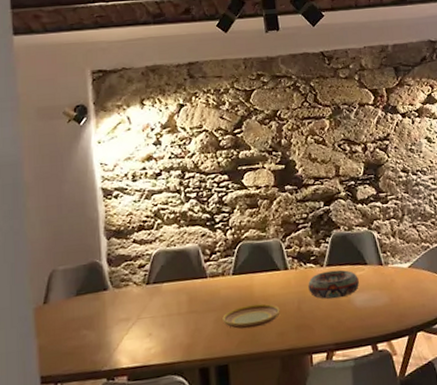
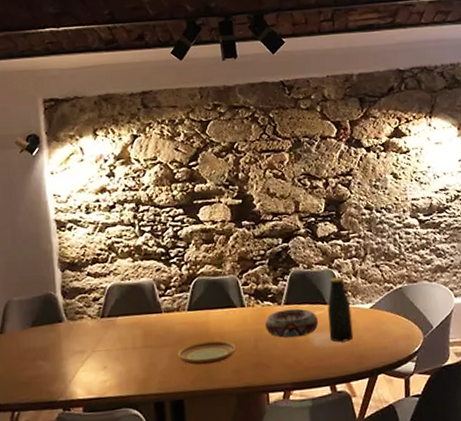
bottle: none [368,237,393,302] -> present [328,277,354,342]

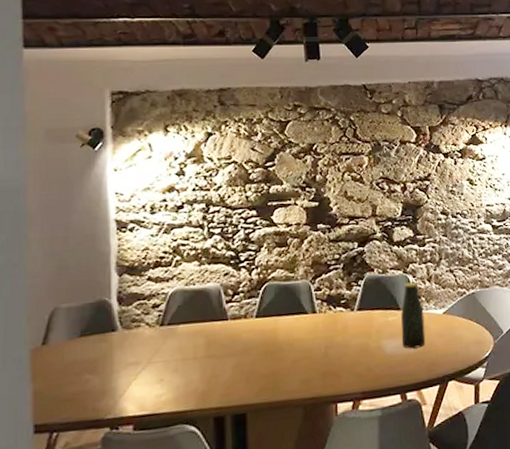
plate: present [177,340,236,365] -> none [242,348,305,376]
decorative bowl: present [265,308,318,338] -> none [337,314,391,346]

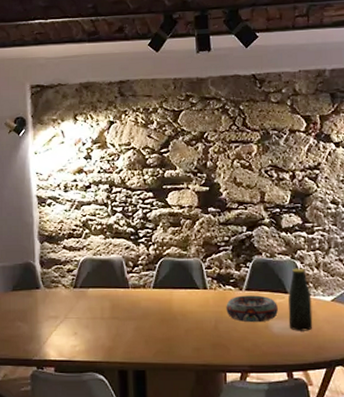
decorative bowl: none [337,314,391,346] -> present [226,295,278,323]

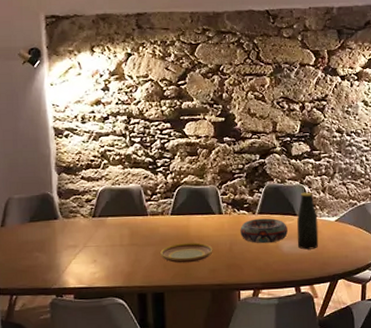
plate: none [142,319,197,340] -> present [160,242,213,263]

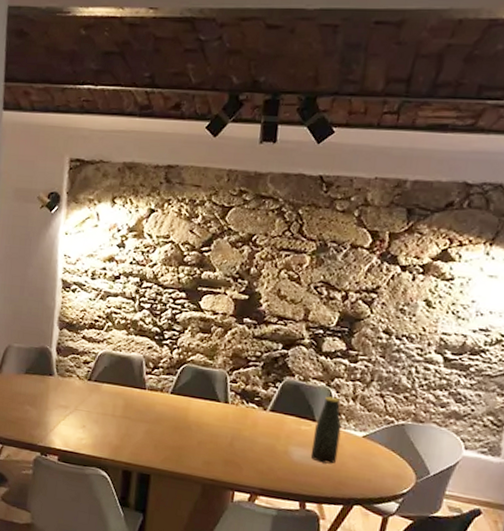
plate: present [160,242,213,263] -> none [153,425,212,450]
decorative bowl: present [240,218,288,244] -> none [245,415,302,447]

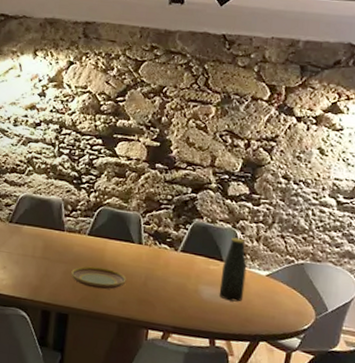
plate: none [153,425,212,450] -> present [71,266,127,290]

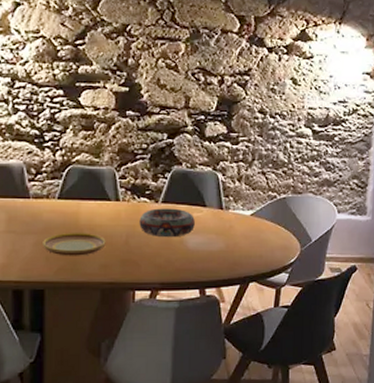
decorative bowl: none [158,256,211,286] -> present [139,208,195,238]
bottle: present [219,237,247,302] -> none [205,180,231,247]

